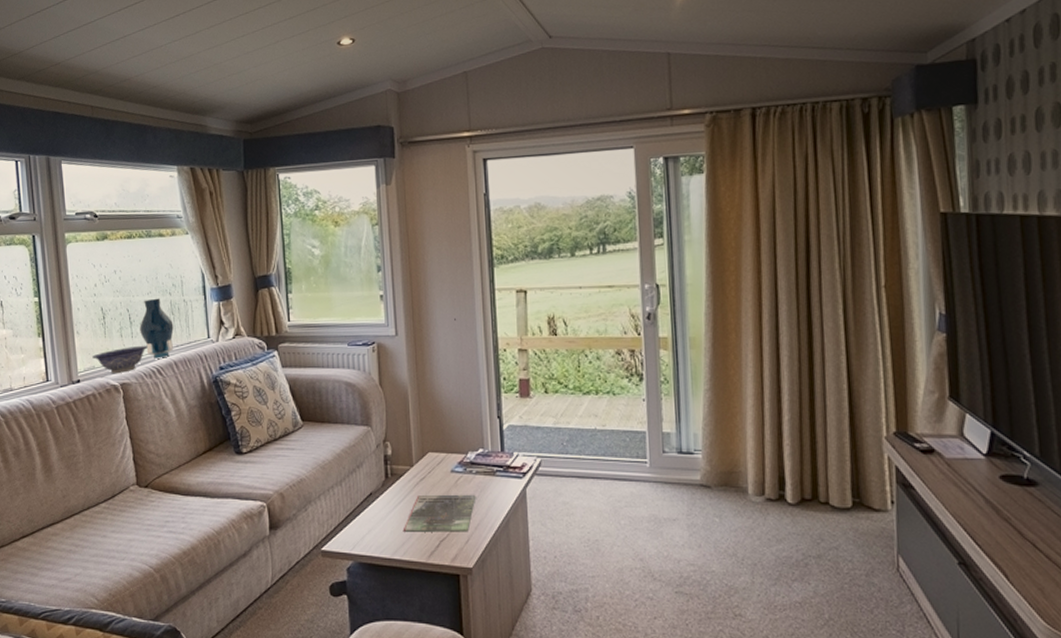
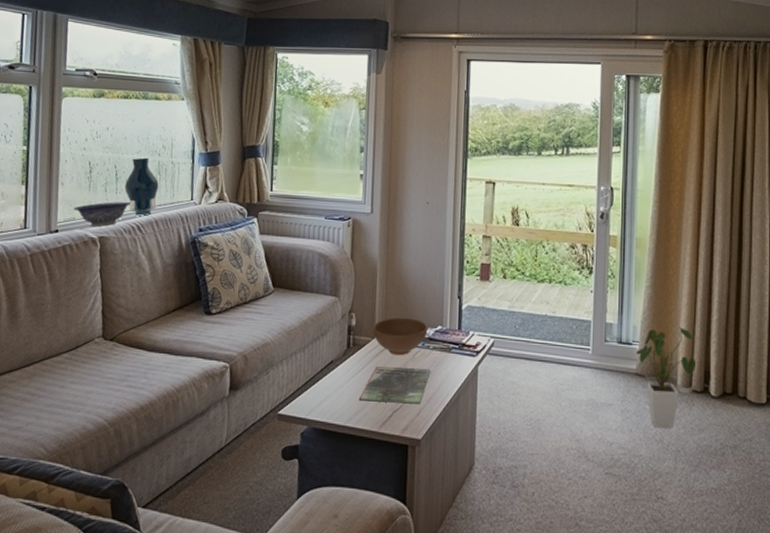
bowl: none [410,442,469,483] -> present [373,317,428,356]
house plant: none [699,430,769,542] -> present [636,326,697,429]

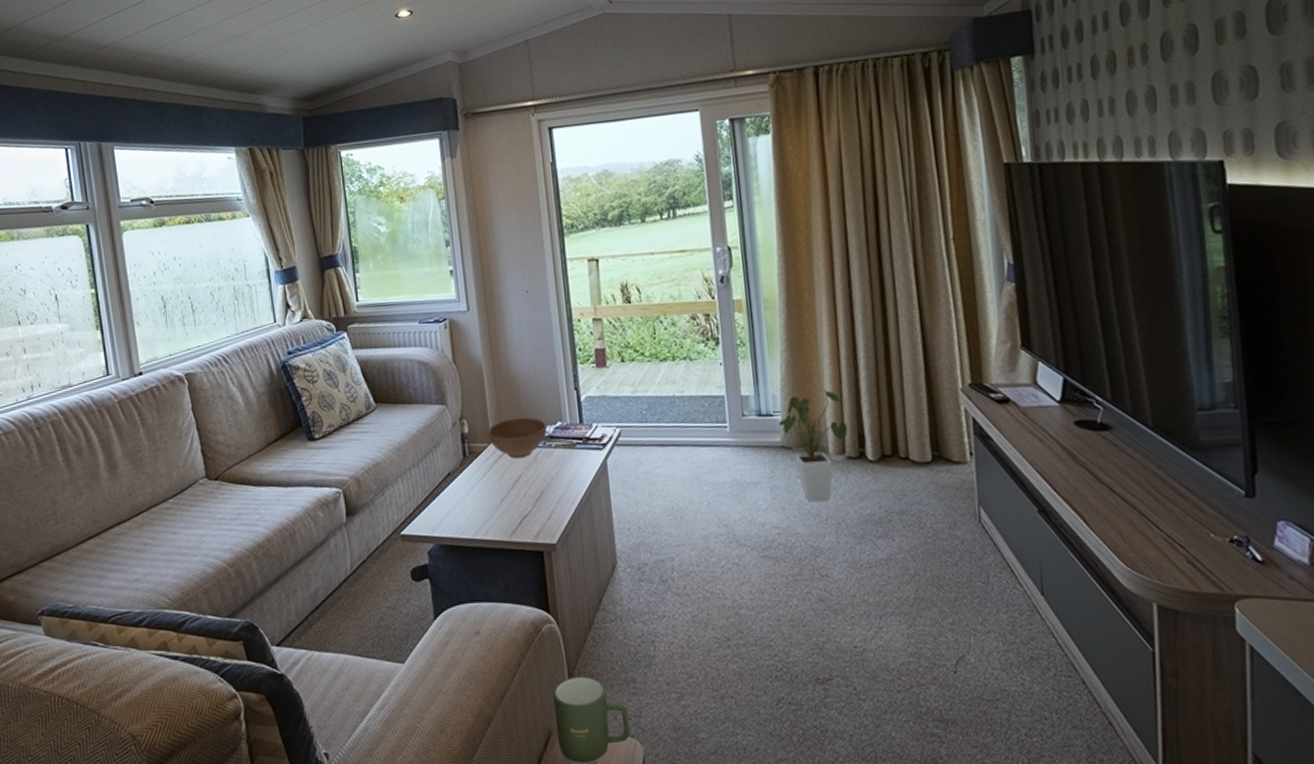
decorative bowl: present [74,201,131,226] -> none [154,332,212,363]
vase: present [125,157,159,216] -> none [203,283,240,346]
magazine: present [360,365,431,405] -> none [484,468,557,511]

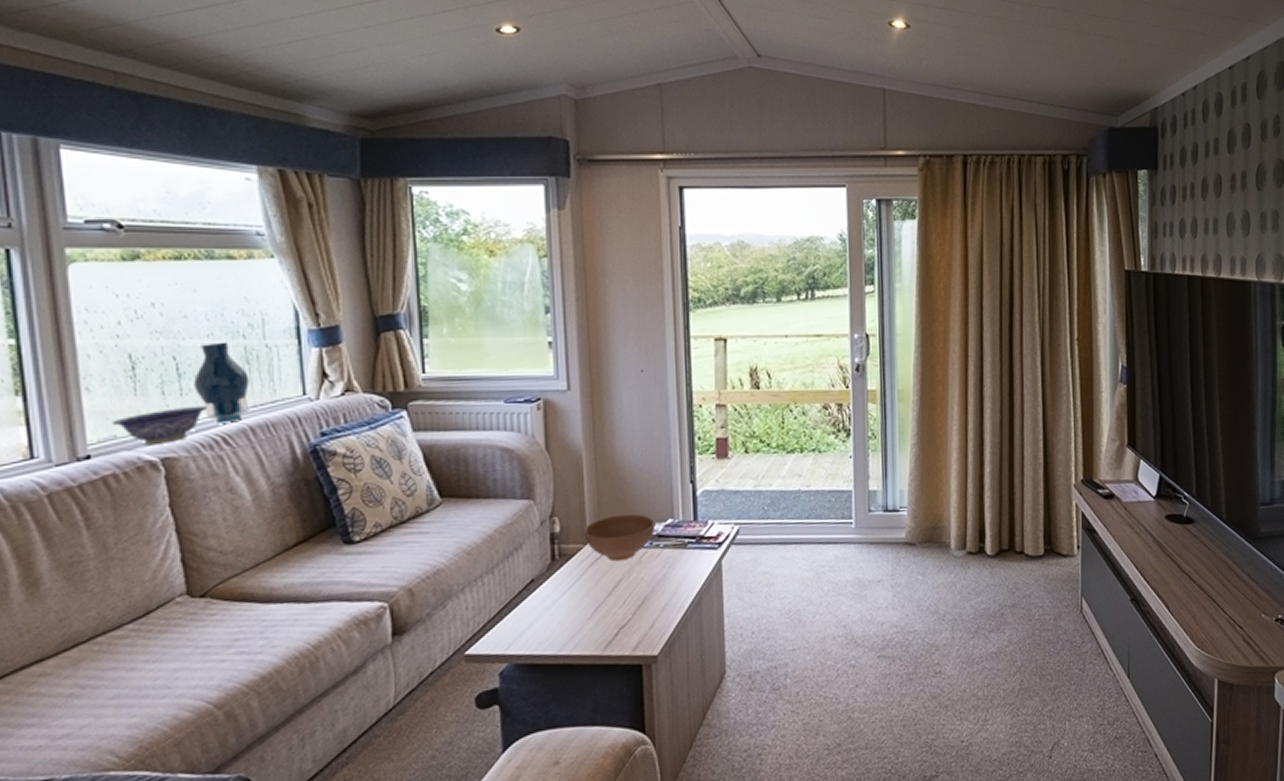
decorative bowl: none [154,332,212,363] -> present [113,405,207,444]
vase: none [203,283,240,346] -> present [194,342,250,423]
house plant: present [779,389,848,502] -> none [904,484,971,599]

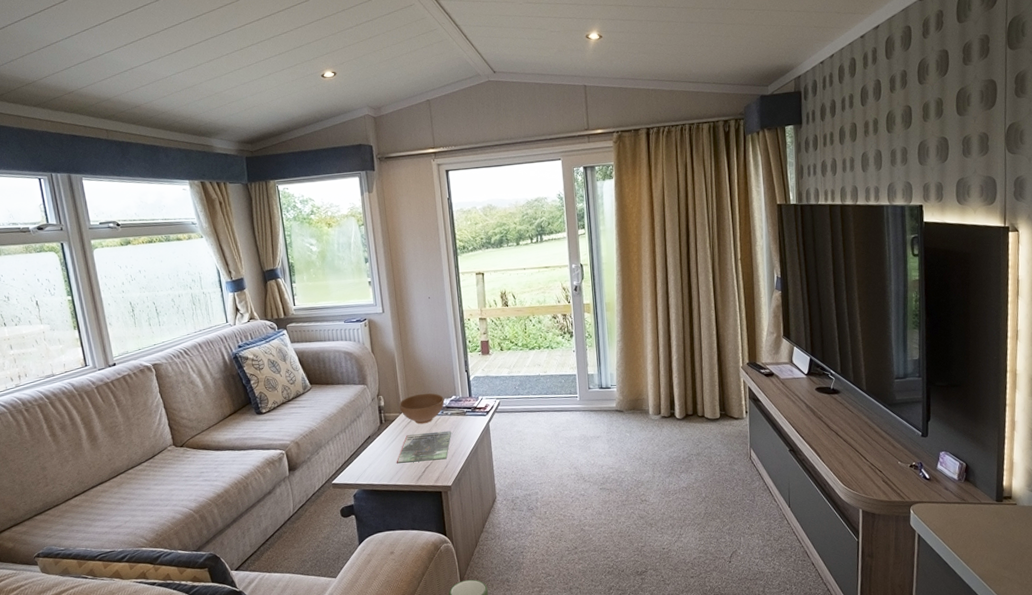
decorative bowl: present [113,405,207,444] -> none [125,331,174,356]
vase: present [194,342,250,423] -> none [166,292,198,342]
magazine: none [574,571,664,622] -> present [397,430,452,463]

